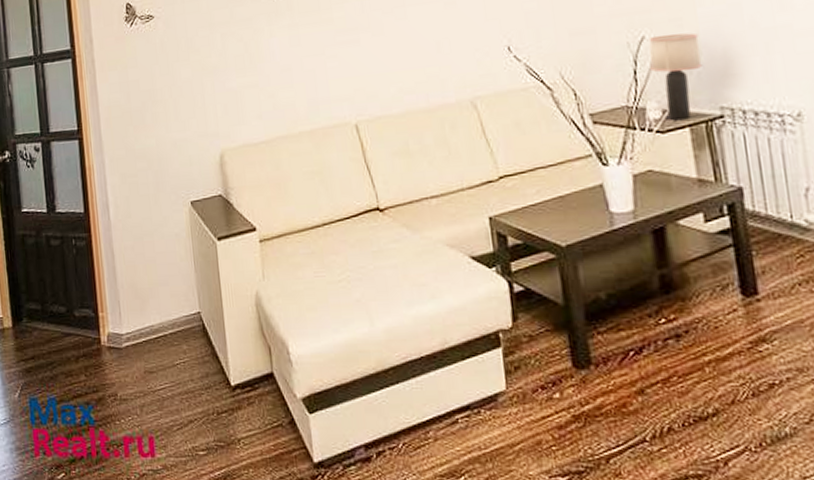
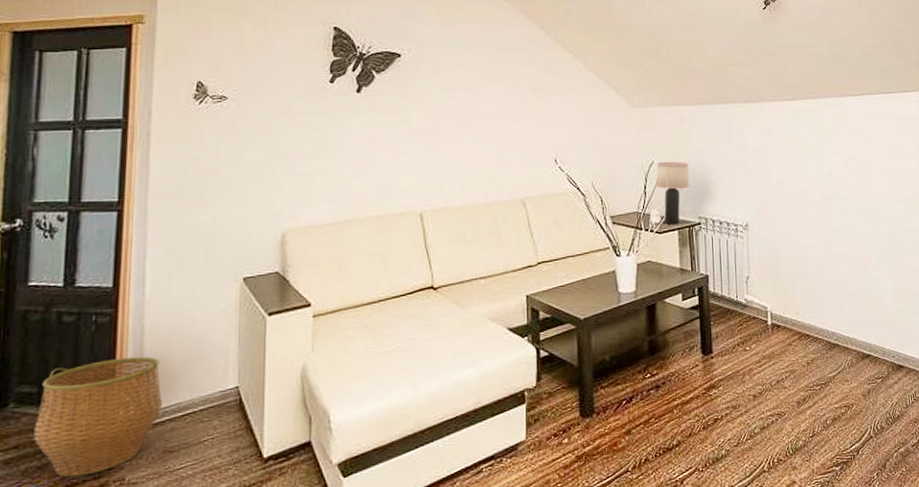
basket: none [43,279,138,389] -> present [34,356,162,478]

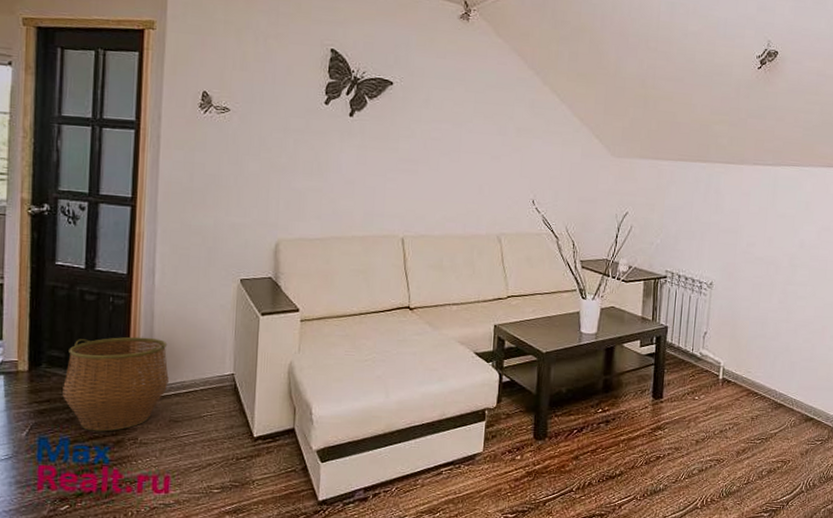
table lamp: present [655,161,690,225] -> none [627,213,662,276]

